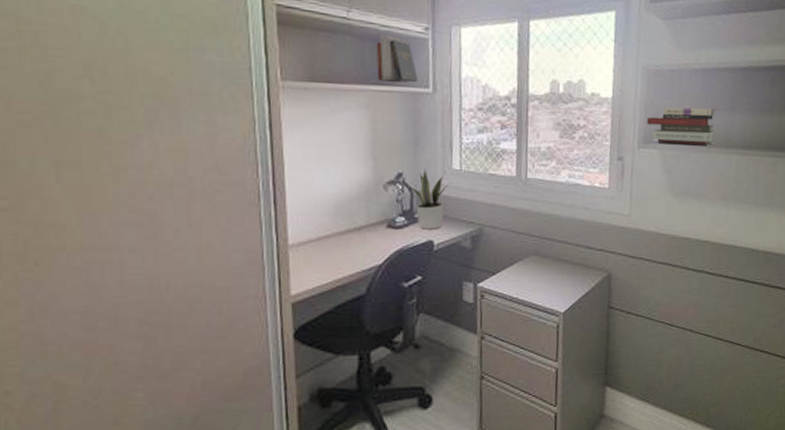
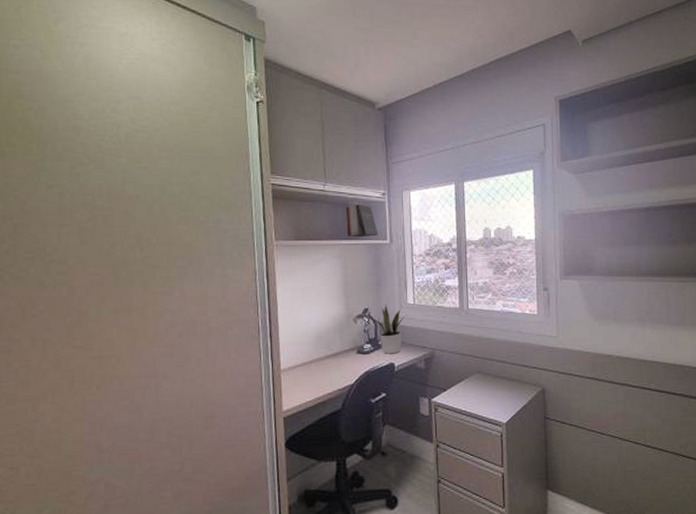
books: present [647,107,716,145] -> none [566,243,627,274]

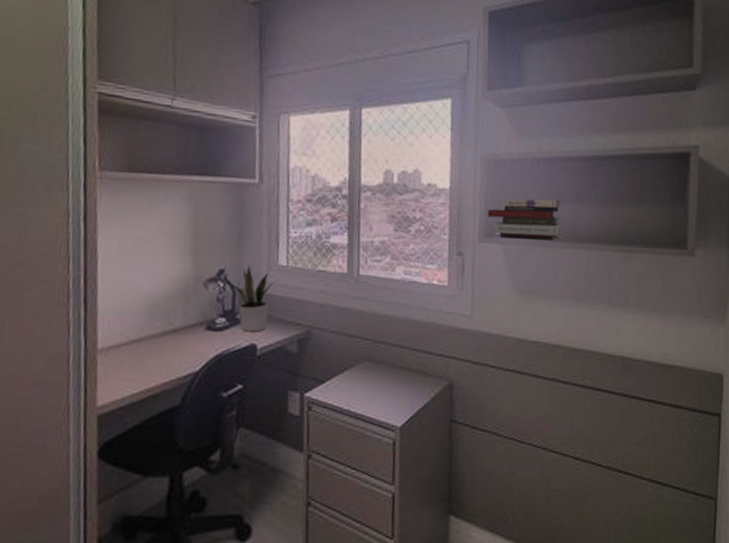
books: present [345,201,378,238] -> none [200,123,244,173]
books: none [566,243,627,274] -> present [487,198,562,239]

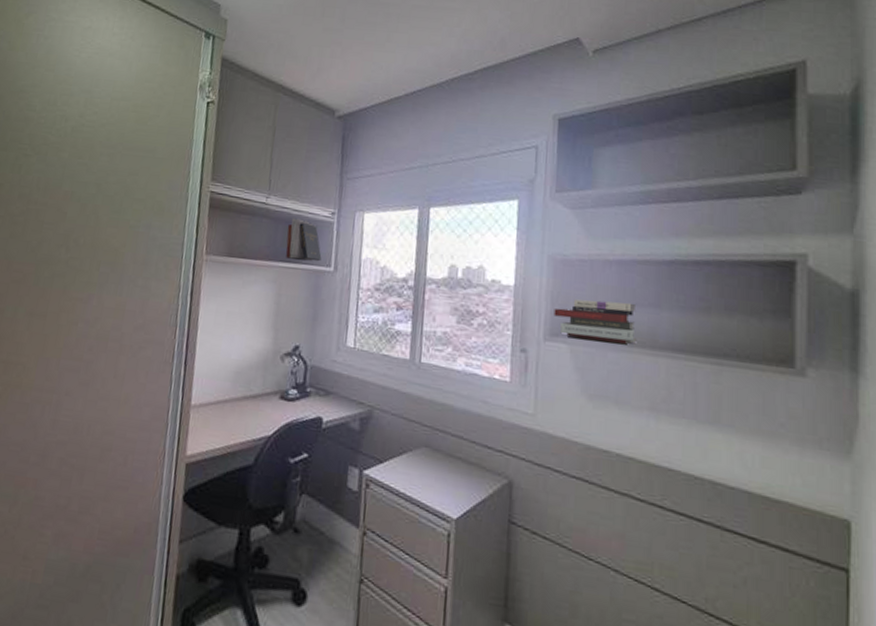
books: none [200,123,244,173] -> present [286,218,322,262]
potted plant: present [231,264,275,332] -> none [304,343,343,406]

